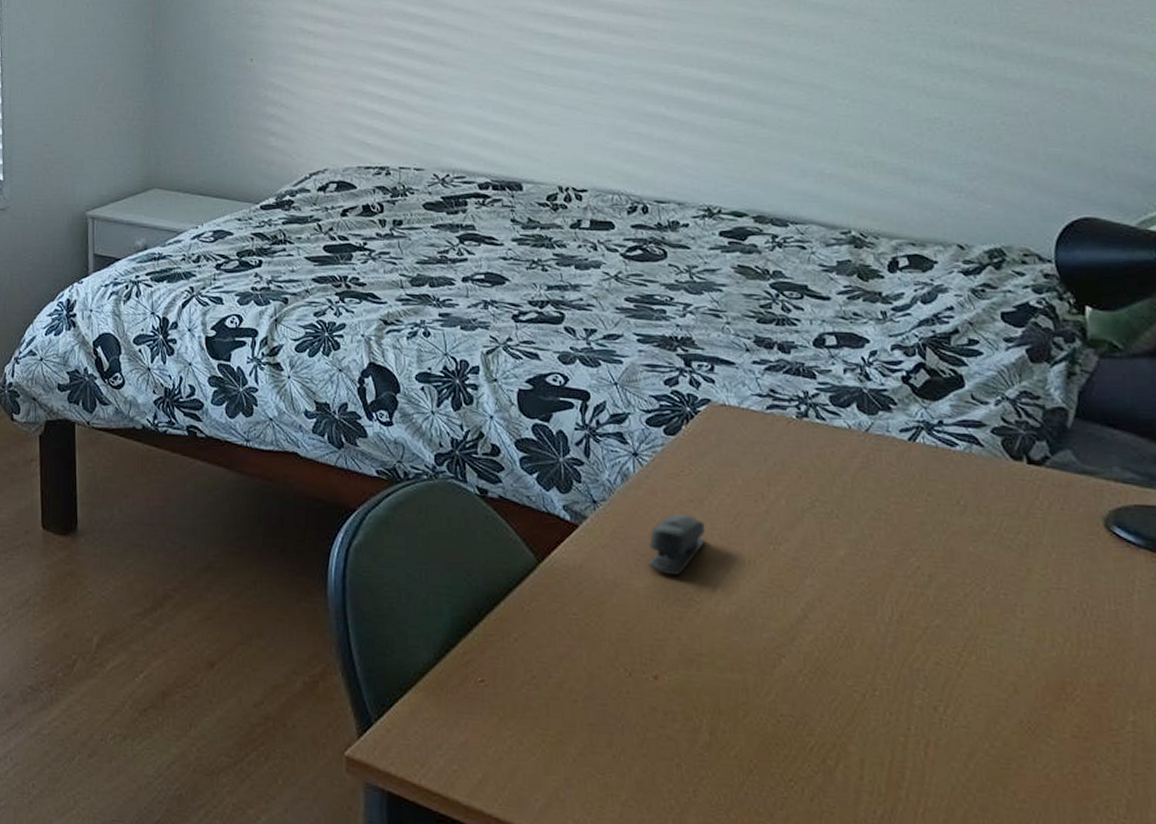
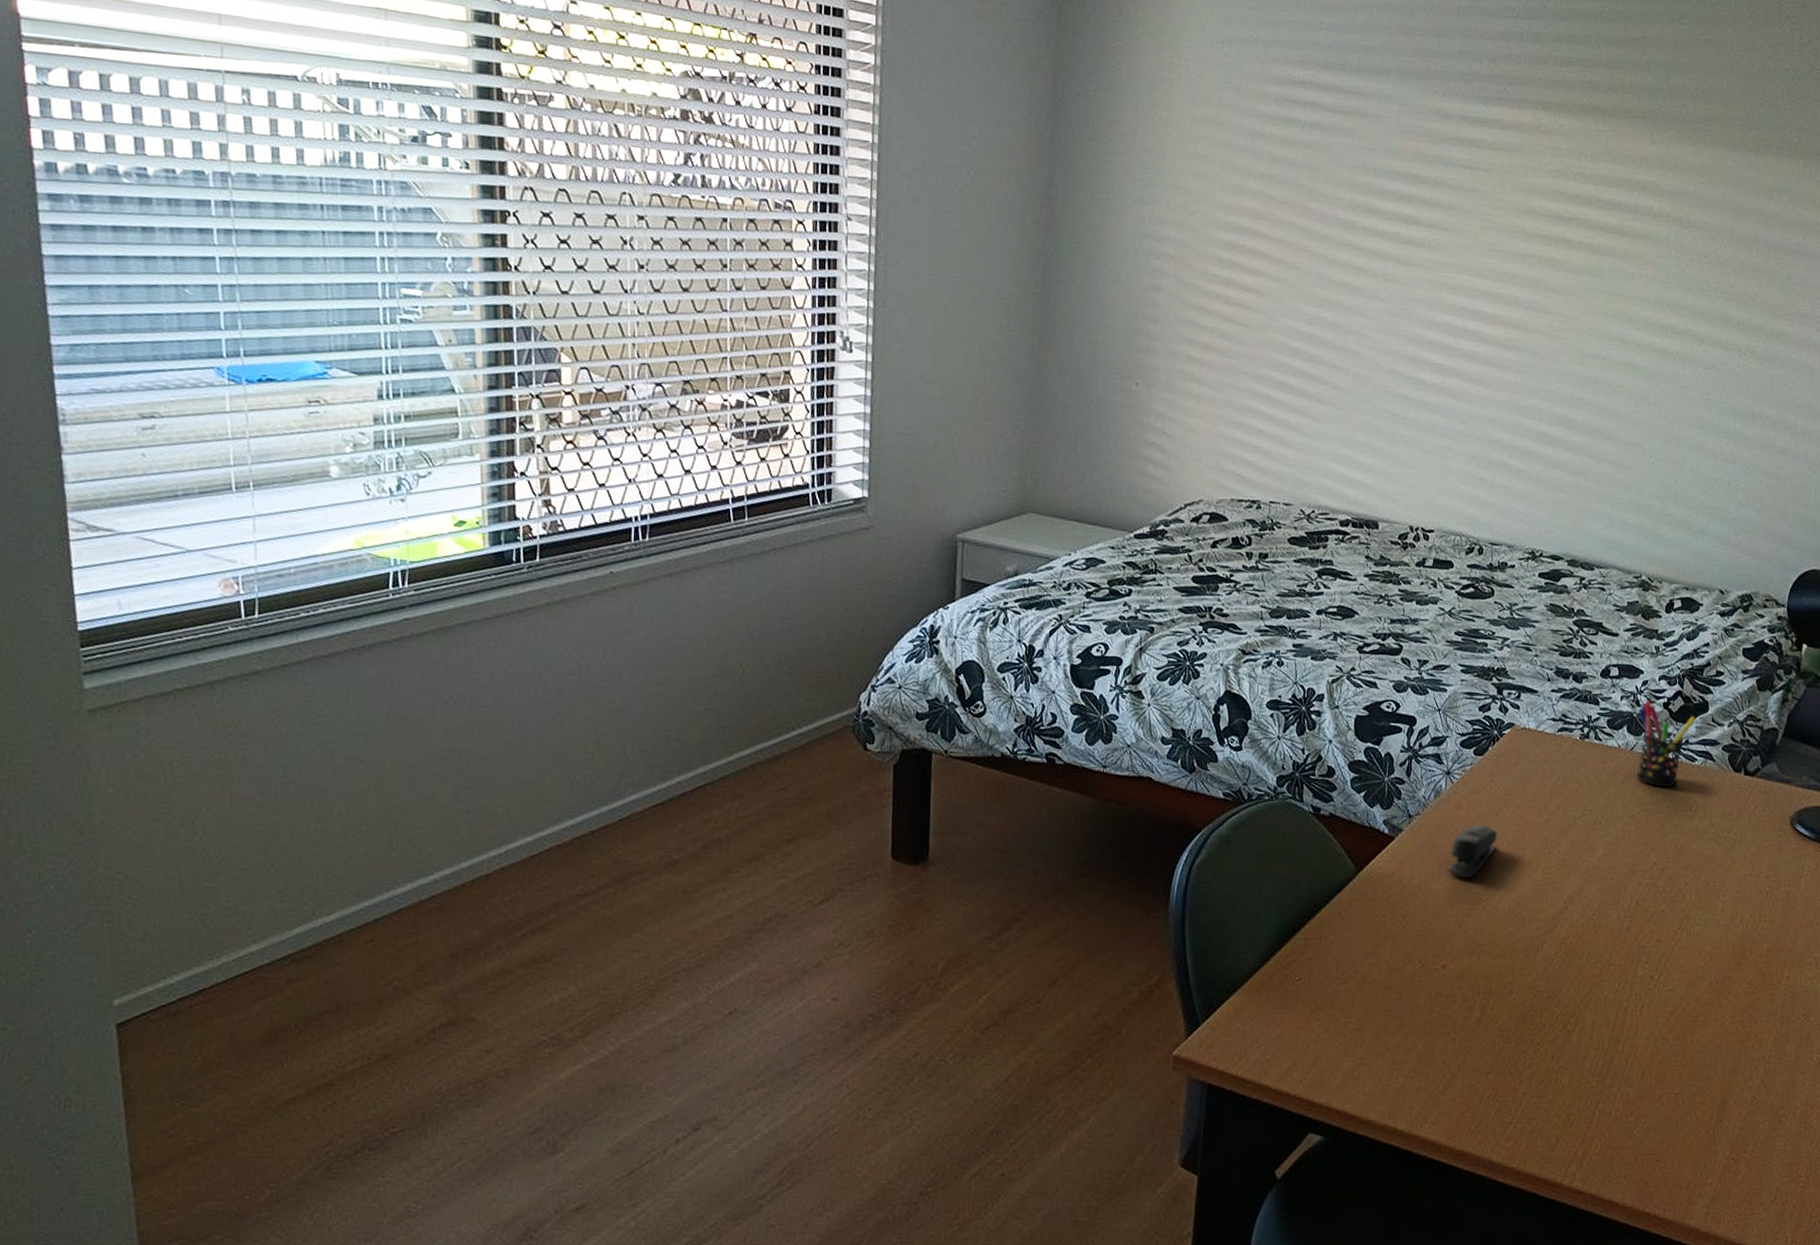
pen holder: none [869,373,949,476] -> present [1636,700,1696,787]

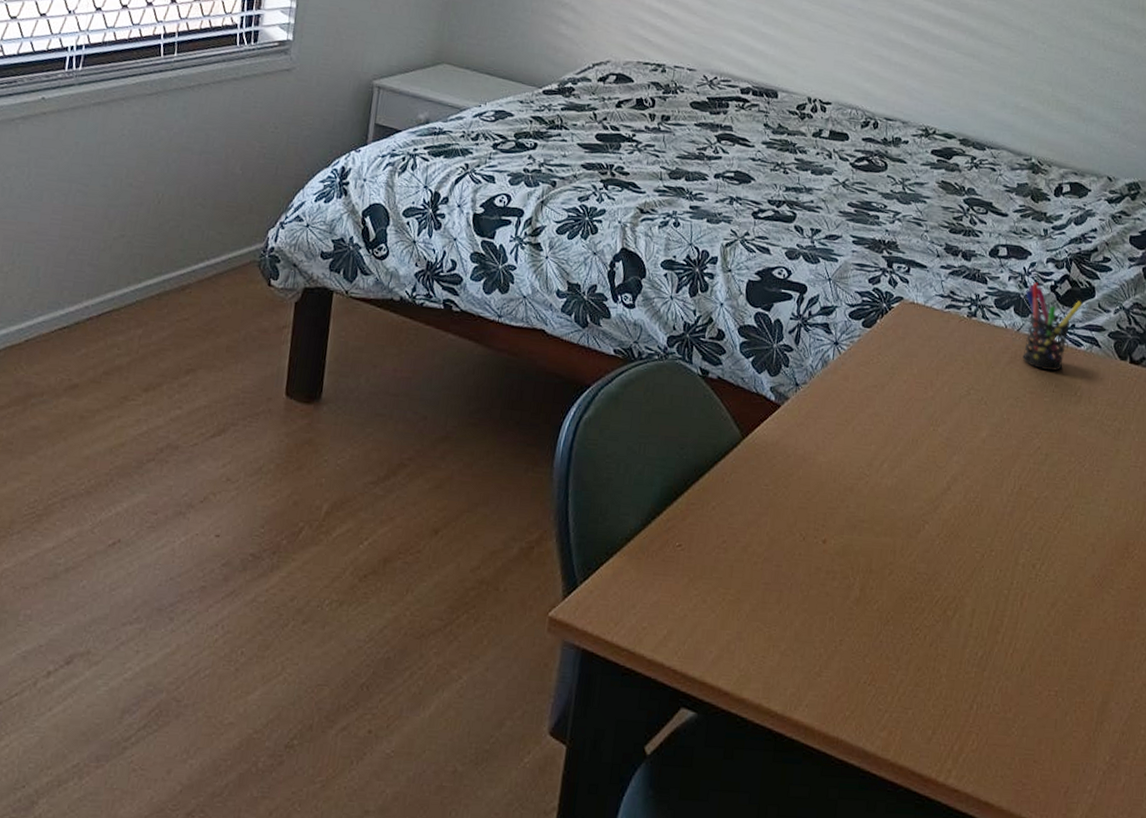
stapler: present [1447,824,1497,879] -> none [831,397,883,452]

